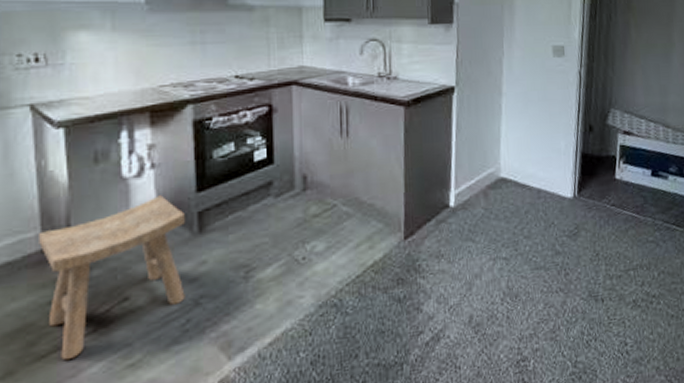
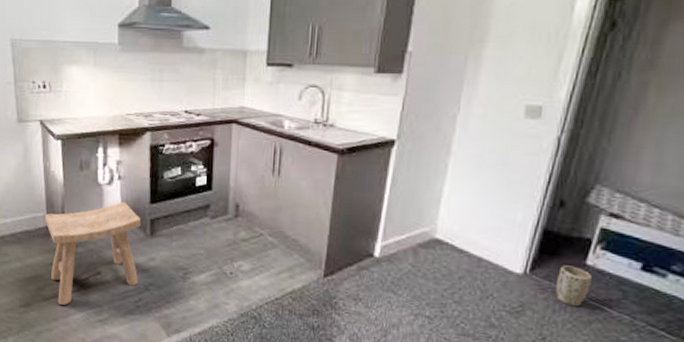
plant pot: none [598,182,622,219] -> present [556,265,592,307]

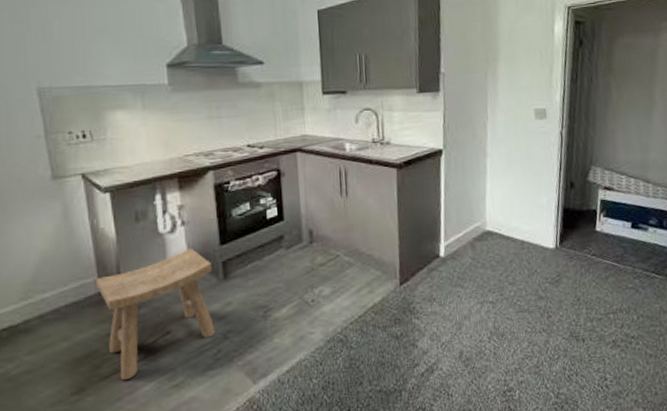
plant pot: present [556,265,592,307] -> none [579,234,602,268]

